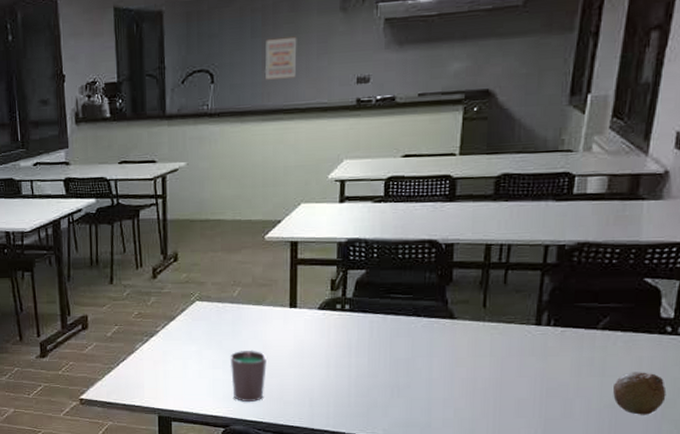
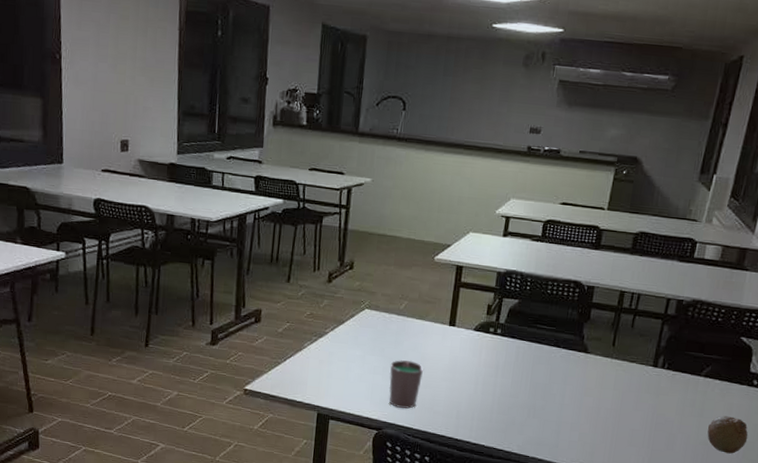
wall art: present [264,36,297,80] -> none [451,79,483,118]

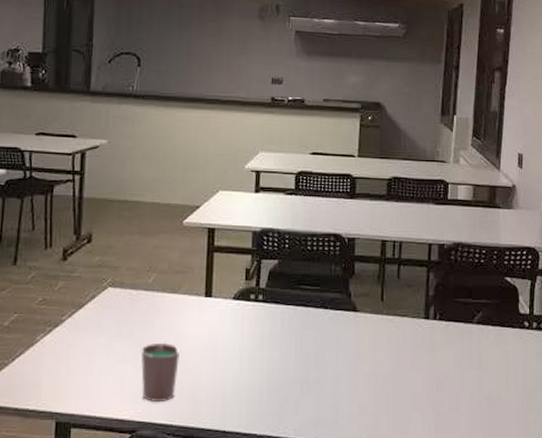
fruit: present [707,416,748,454] -> none [489,364,529,406]

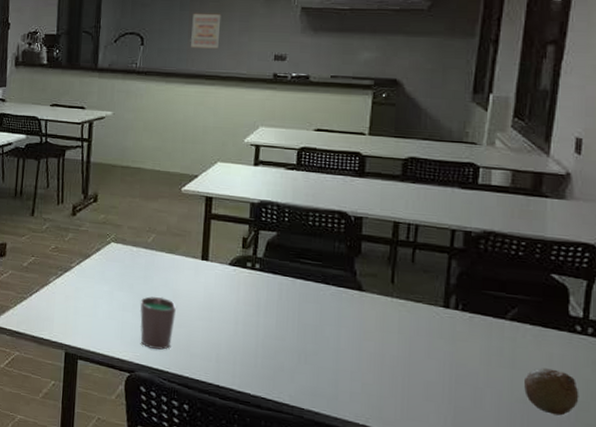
wall art: none [189,33,220,71] -> present [190,13,221,49]
fruit: none [489,364,529,406] -> present [524,368,579,416]

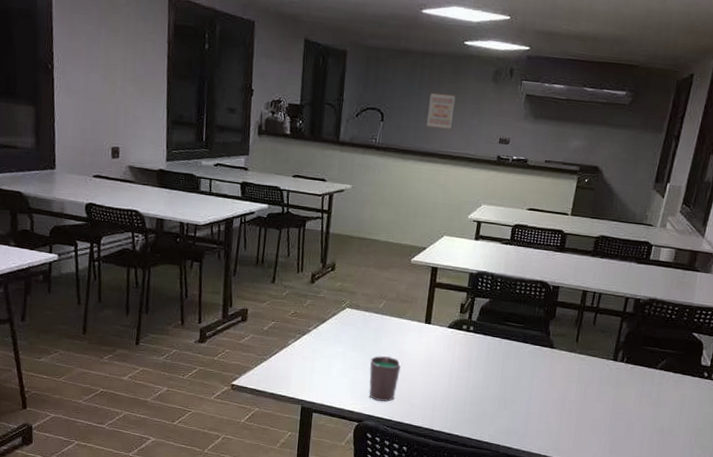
fruit: present [524,368,579,416] -> none [662,405,700,441]

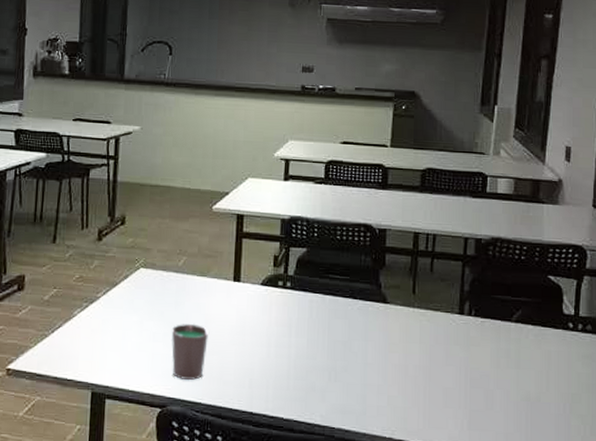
wall art: present [426,92,456,129] -> none [219,21,250,60]

